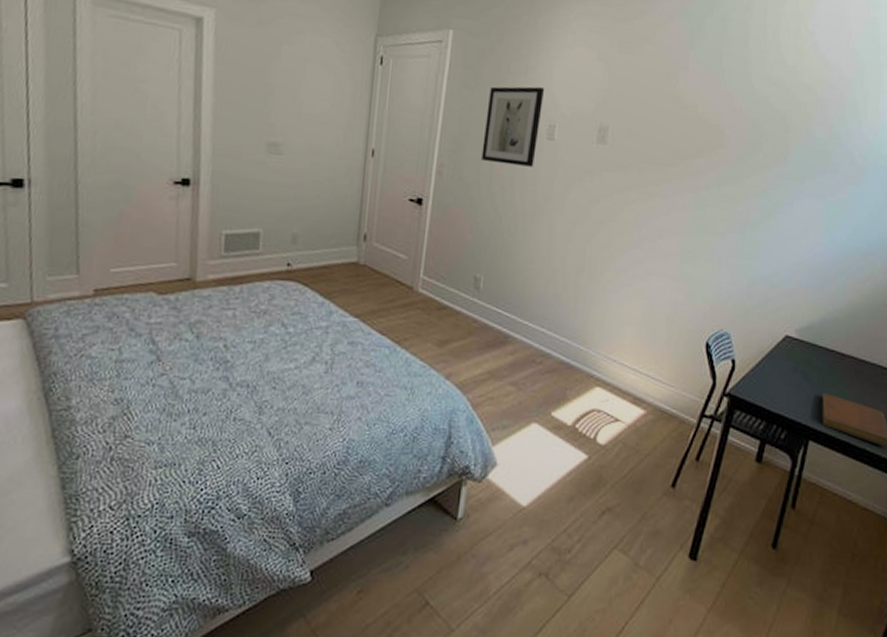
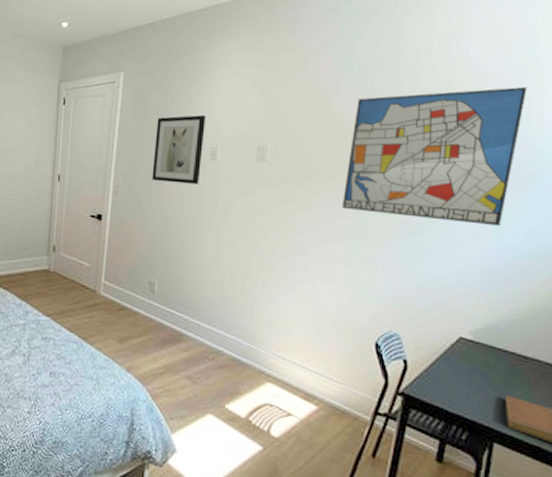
wall art: none [681,76,866,221] -> present [342,86,527,226]

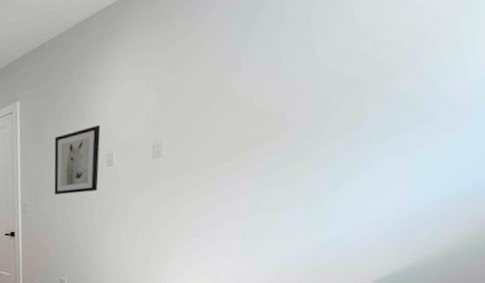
wall art: present [342,86,527,226] -> none [240,8,475,188]

